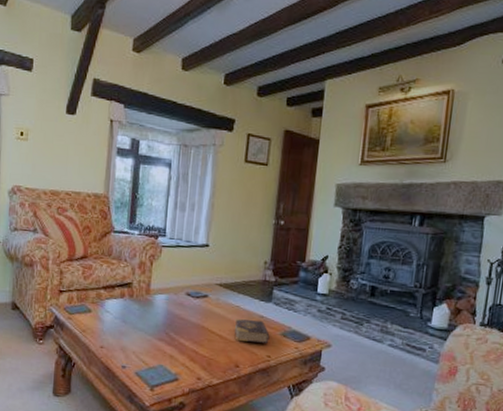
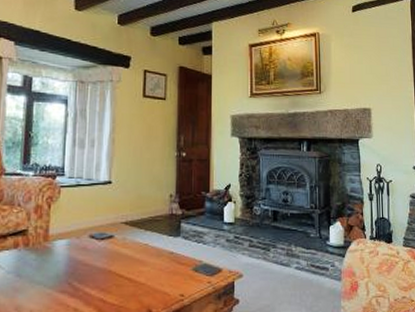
book: present [234,318,270,344] -> none [143,257,181,283]

